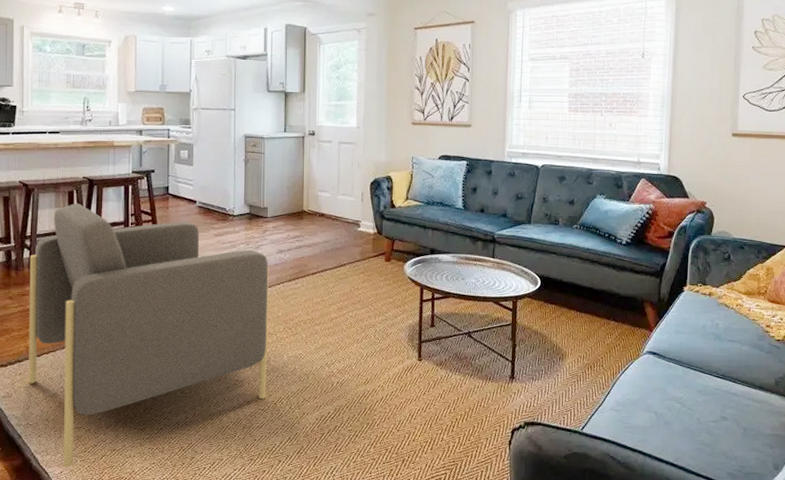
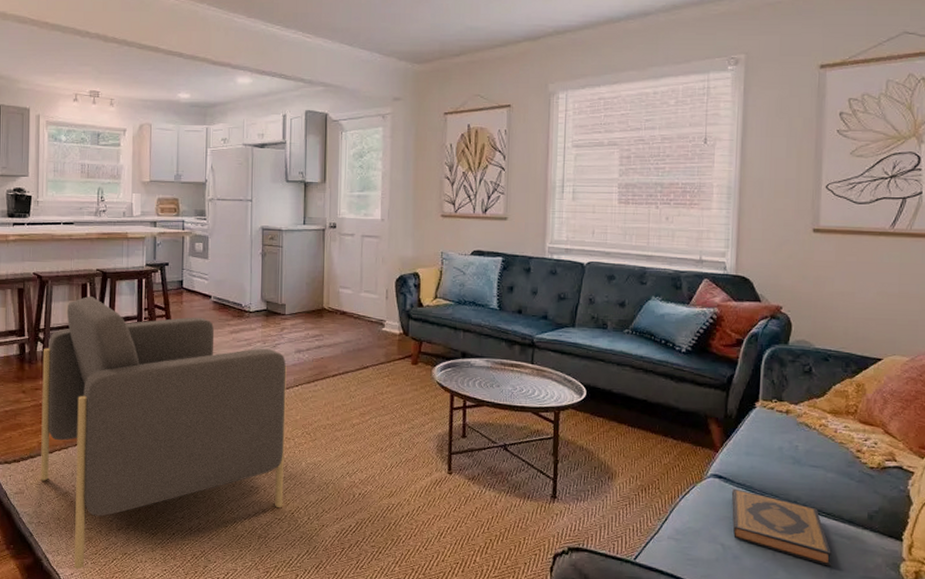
hardback book: none [663,363,745,427] -> present [731,488,831,567]

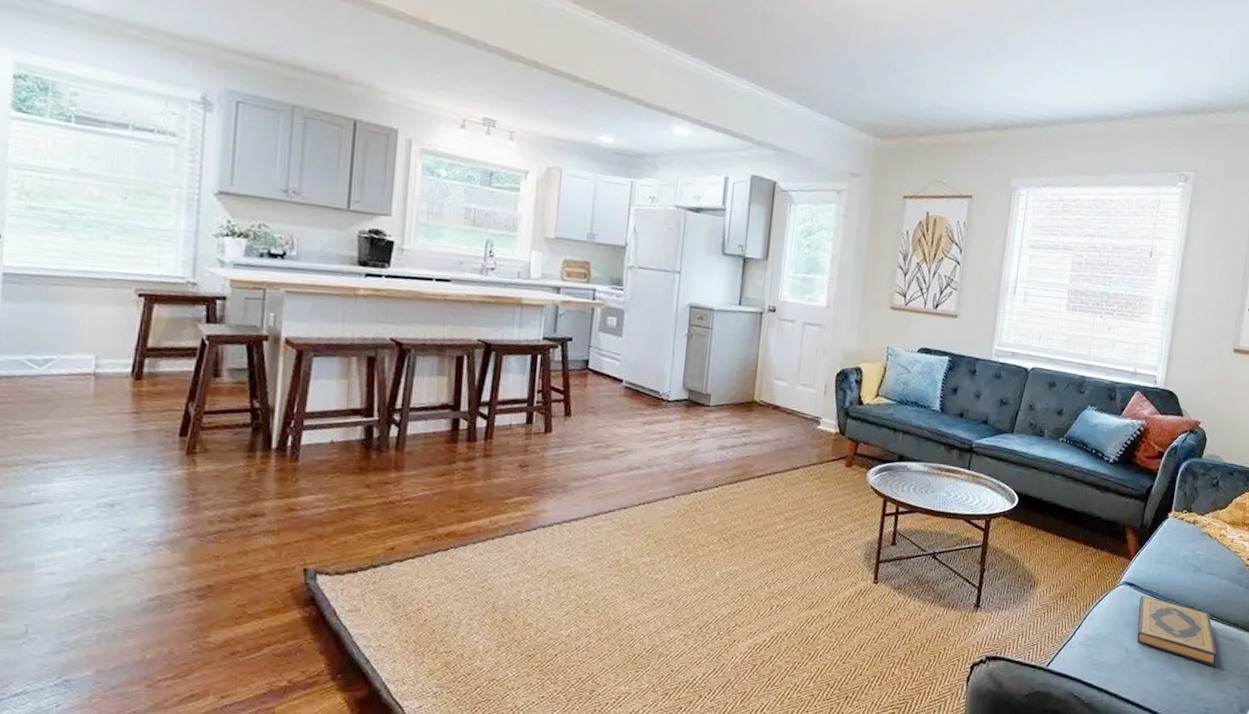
armchair: present [40,296,287,570] -> none [384,372,707,701]

